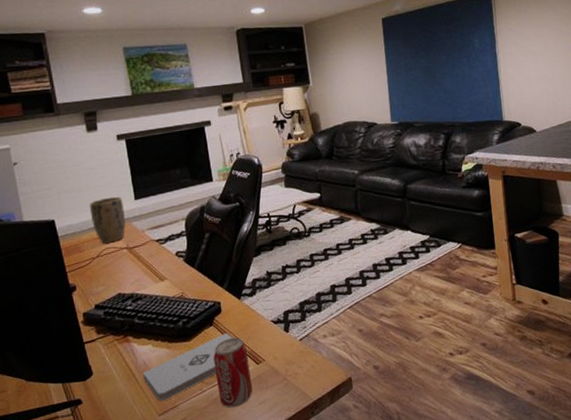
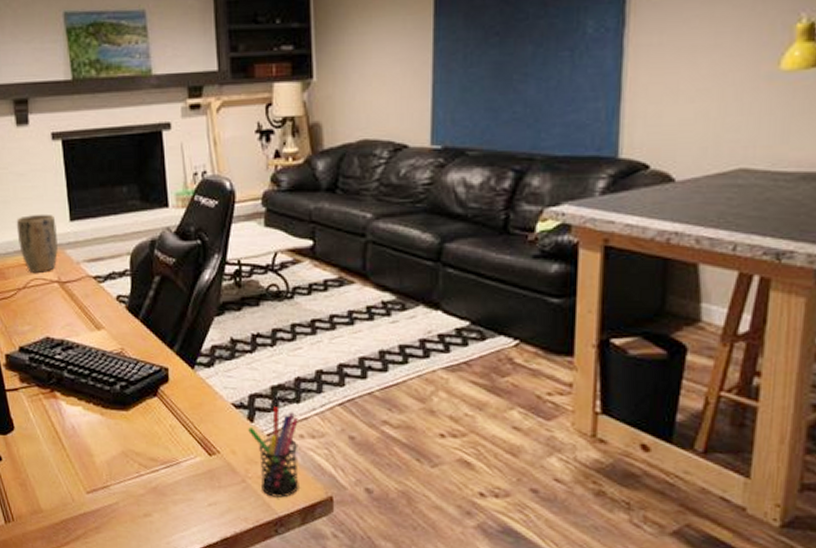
notepad: present [142,333,234,401] -> none [70,409,182,477]
beverage can: present [213,337,253,408] -> none [155,415,202,503]
pen holder: none [285,317,327,387] -> present [248,407,299,498]

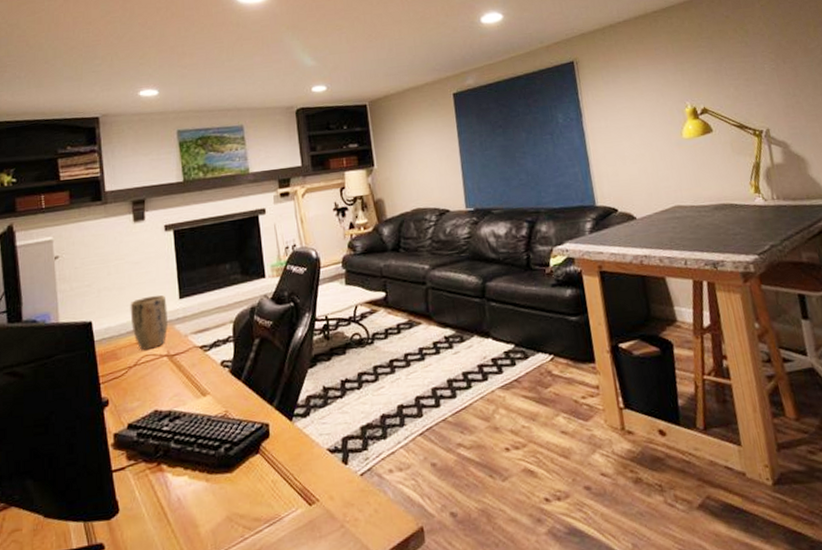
pen holder: present [248,407,299,498] -> none [343,445,393,538]

